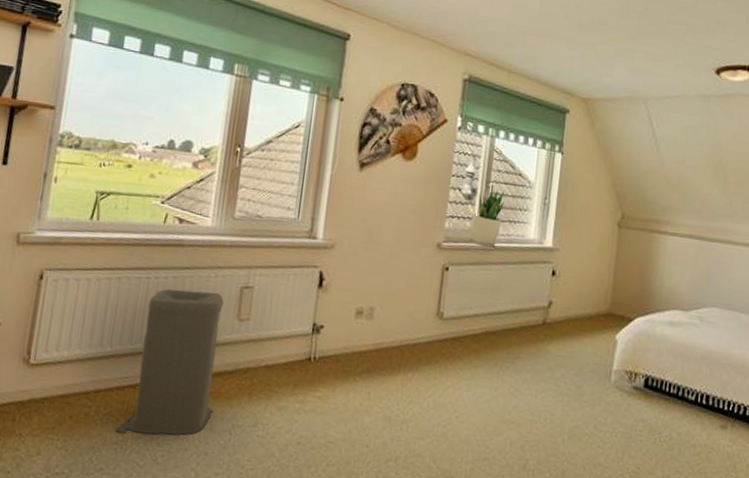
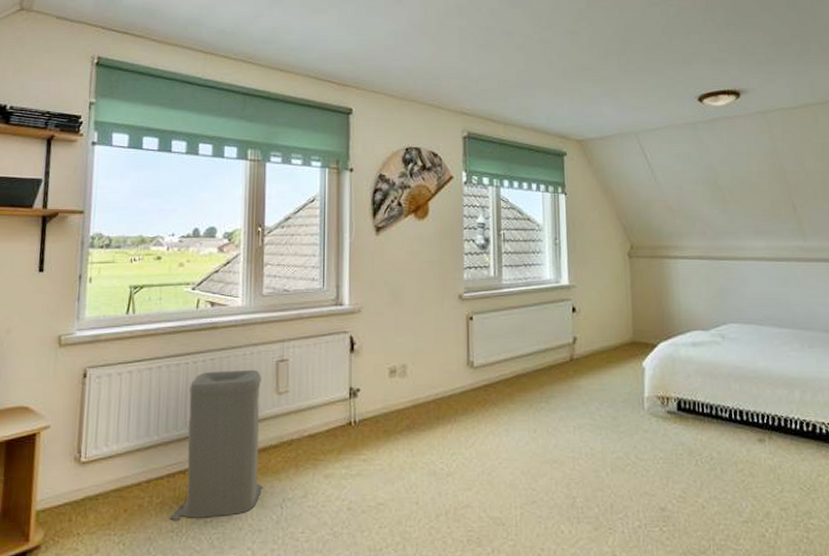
planter: present [469,190,505,248] -> none [488,236,518,293]

